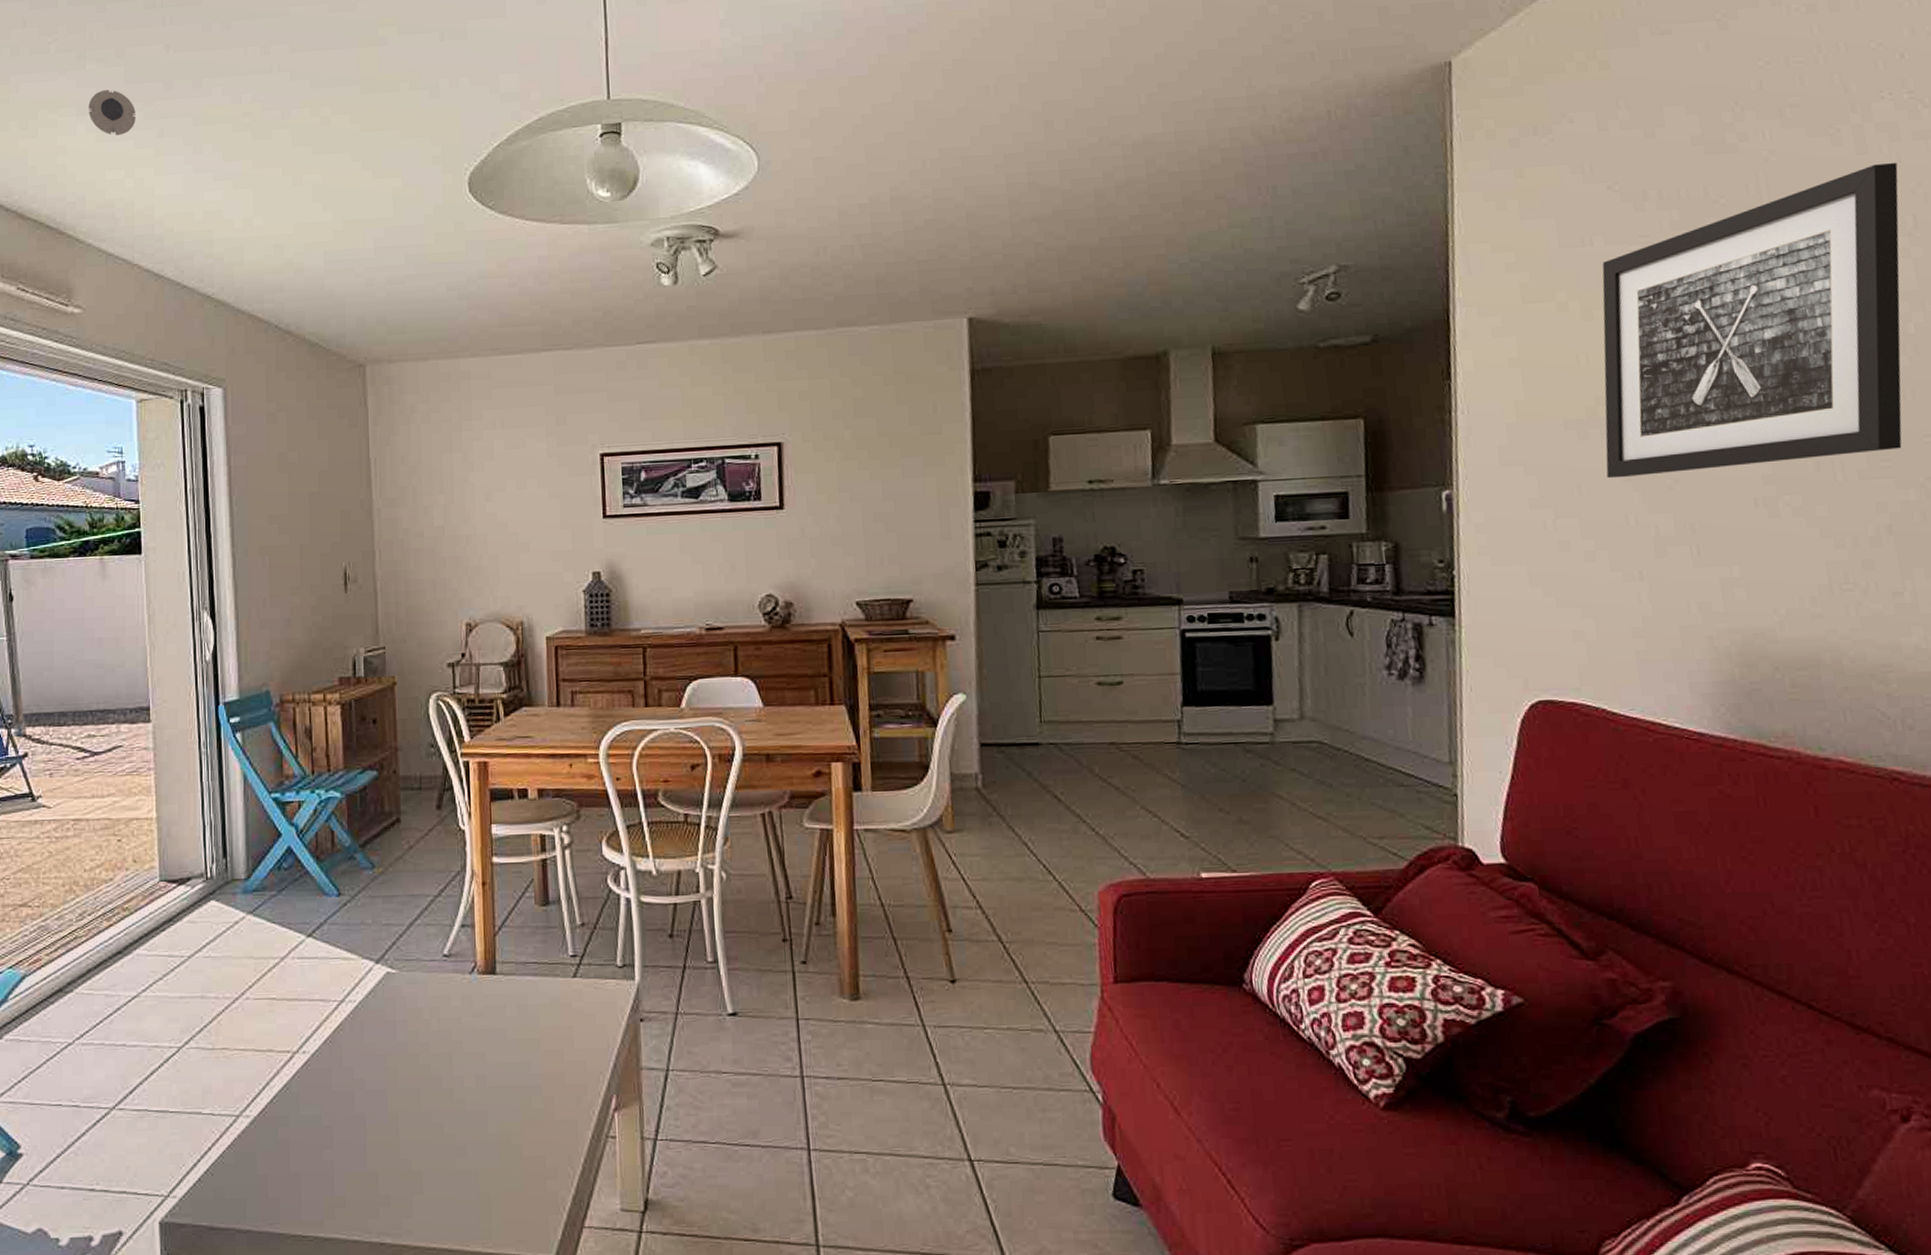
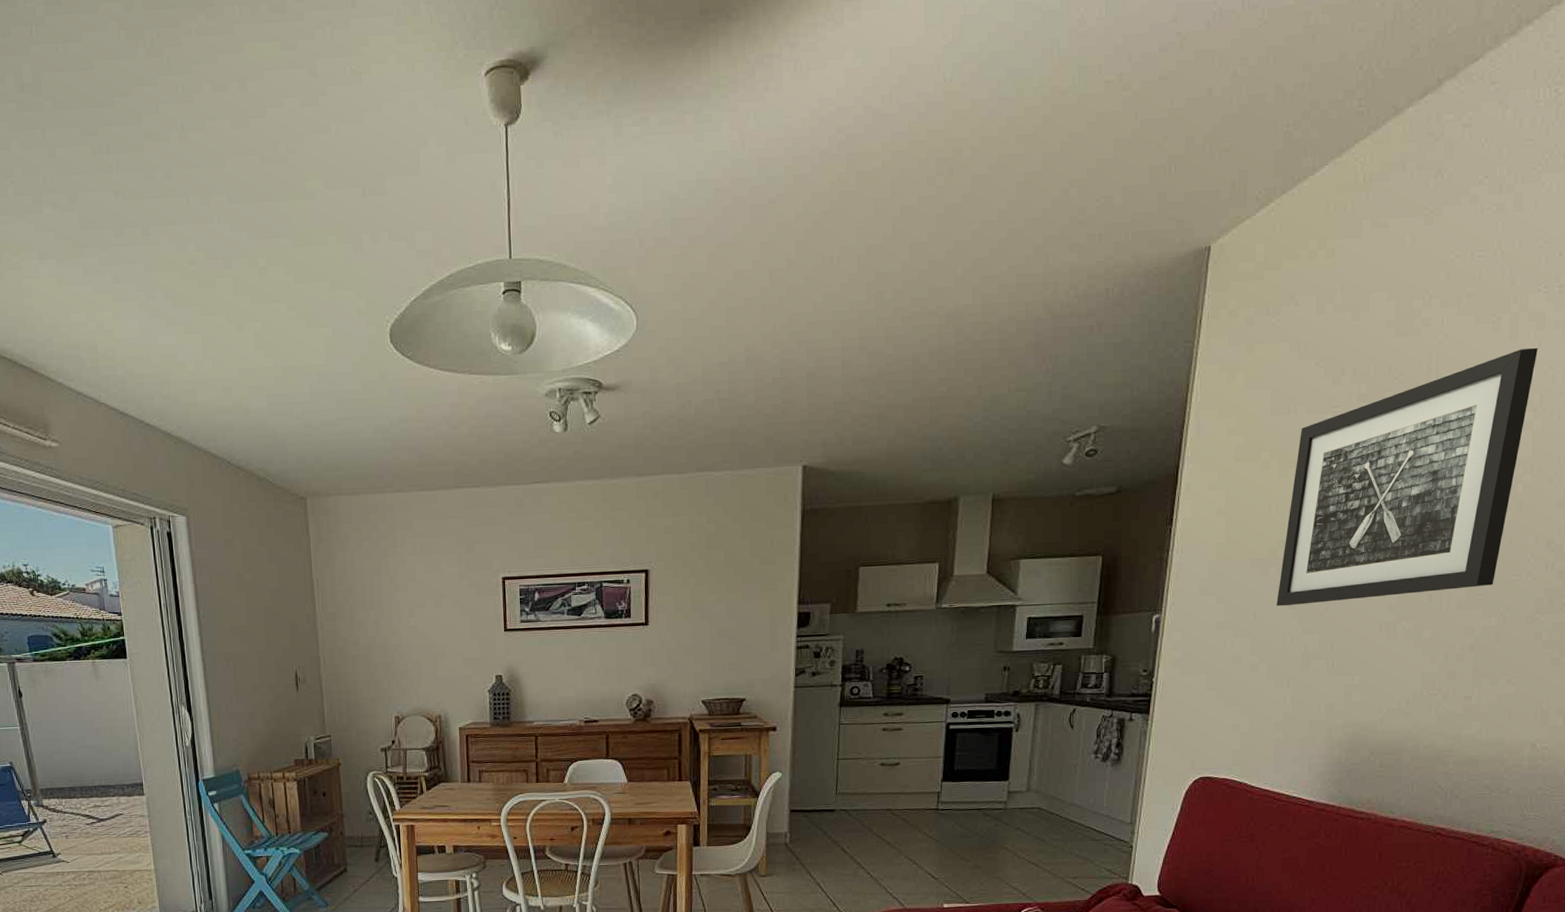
smoke detector: present [88,89,136,136] -> none [48,234,92,280]

